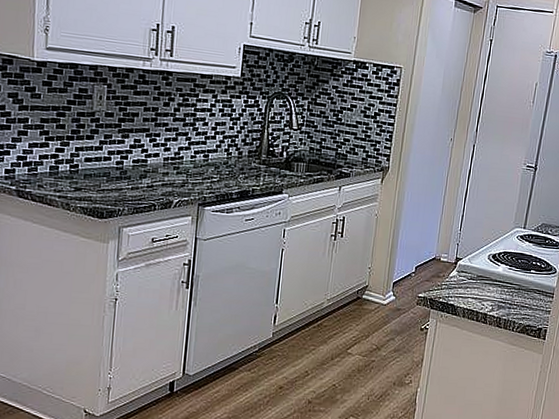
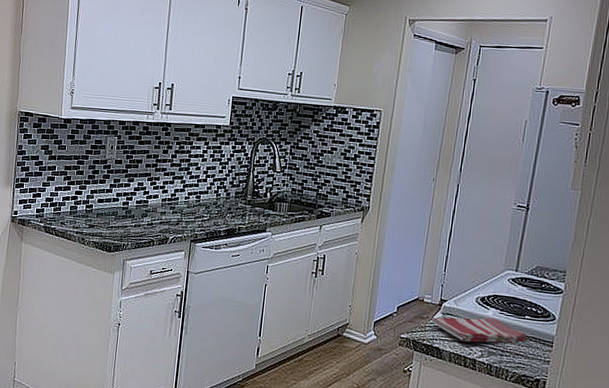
dish towel: none [447,273,532,298] -> present [431,317,527,343]

